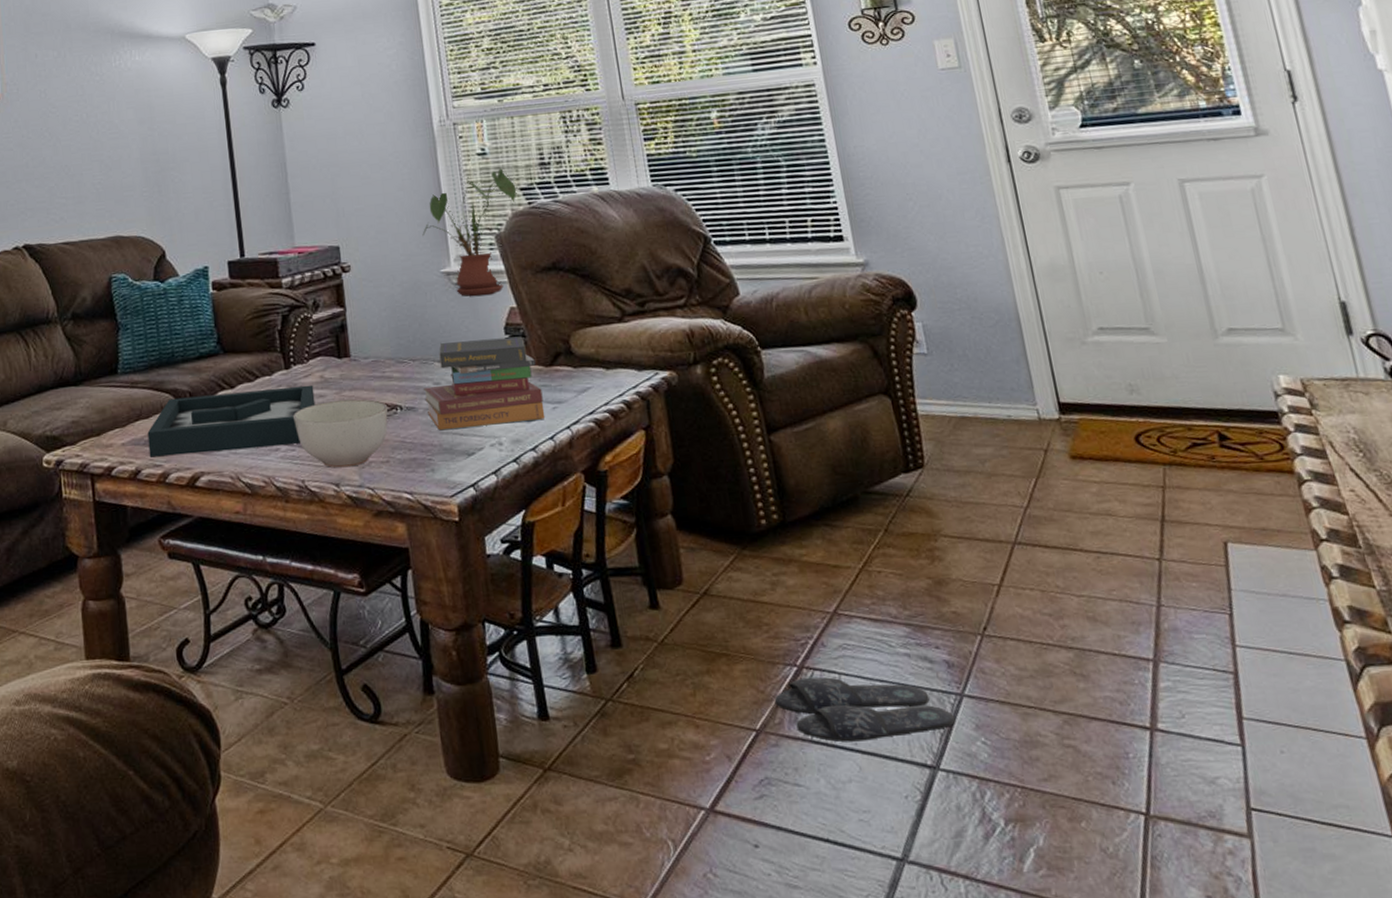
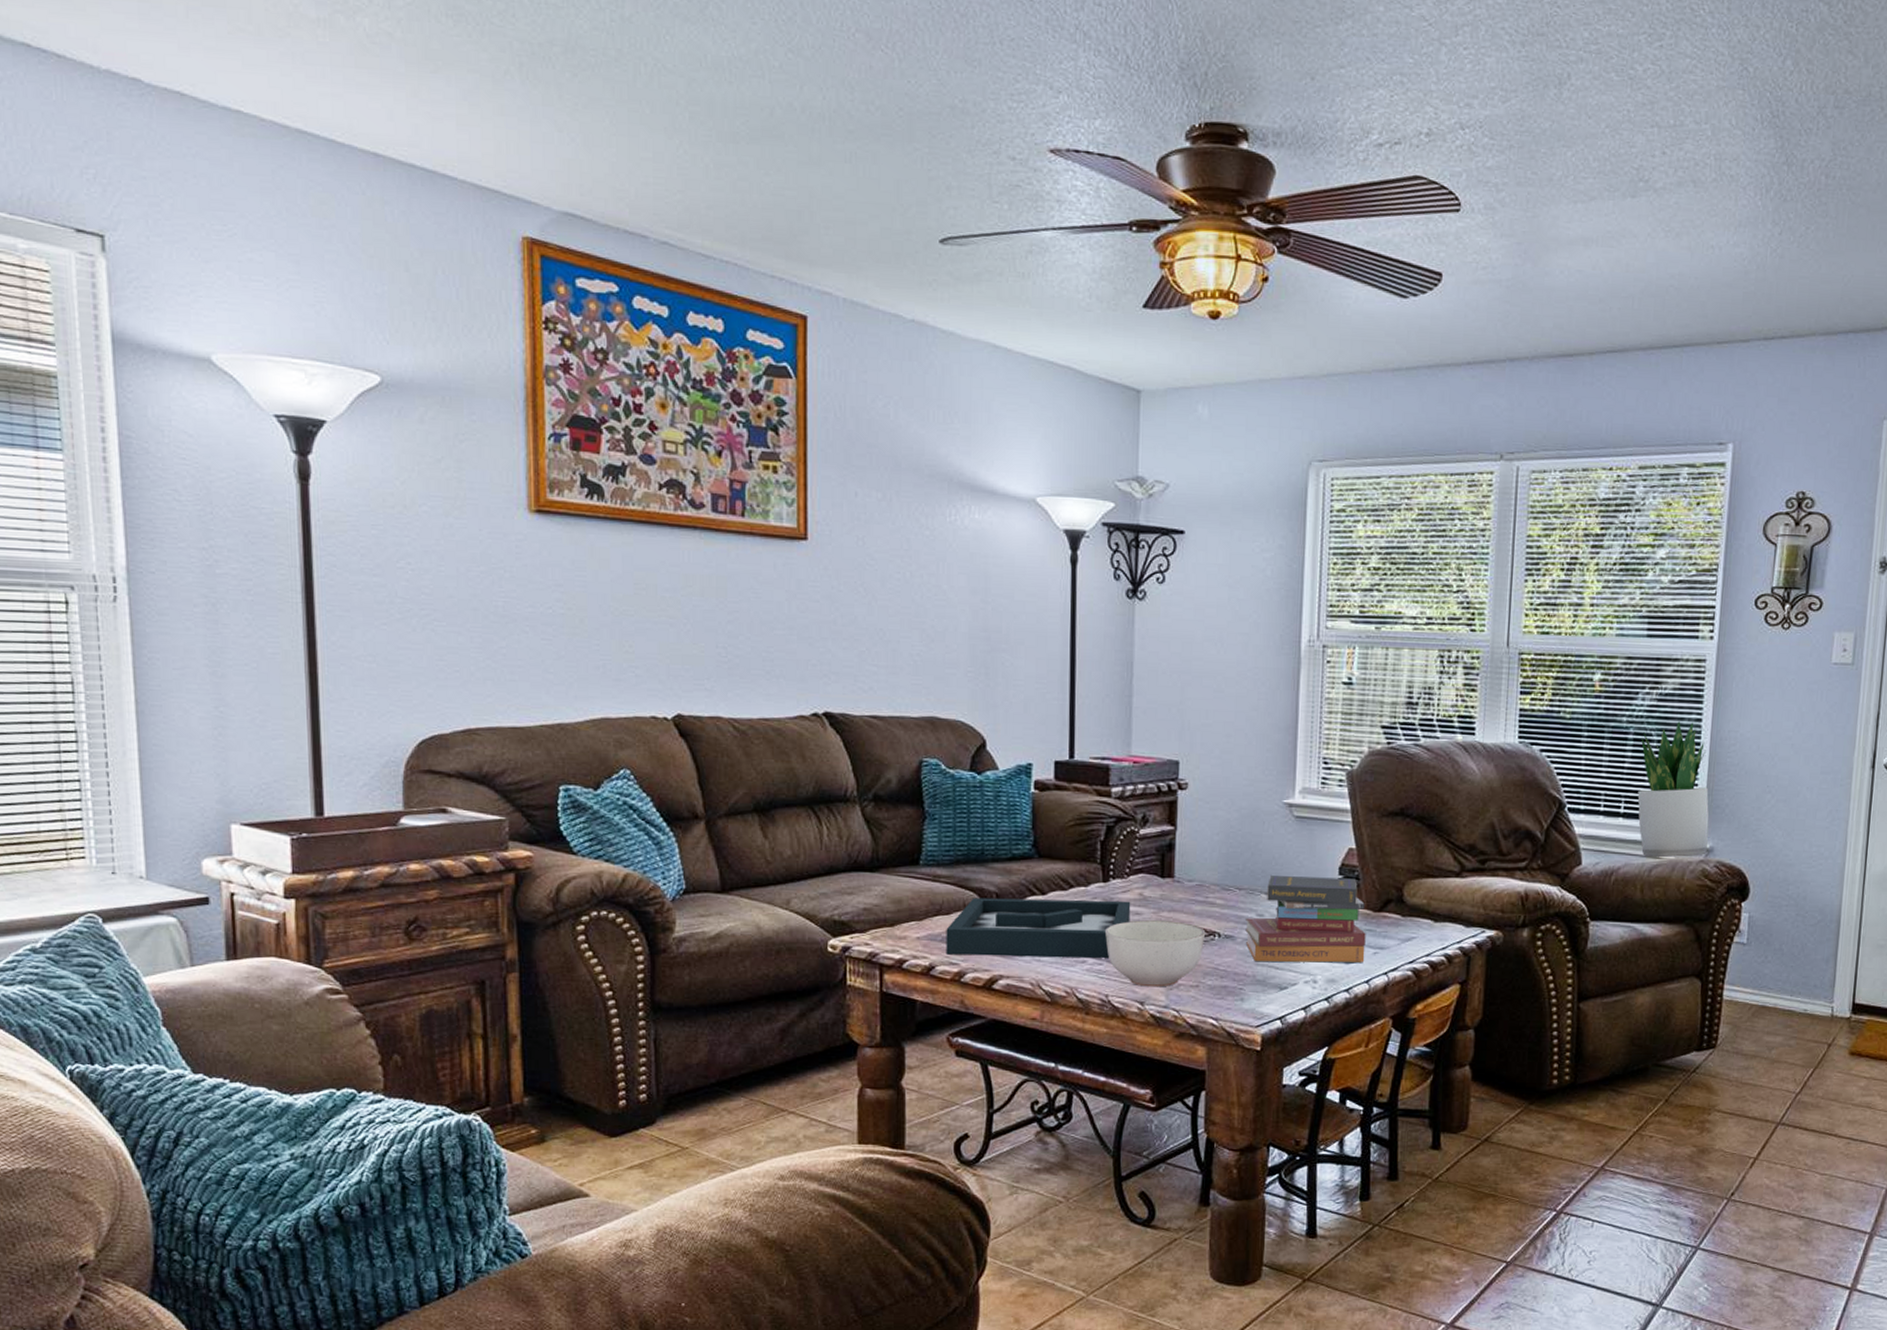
house plant: present [422,168,519,296] -> none [1270,702,1379,832]
planter: none [770,143,863,279] -> present [1637,721,1709,858]
slippers: present [775,677,956,742] -> none [1530,1221,1687,1279]

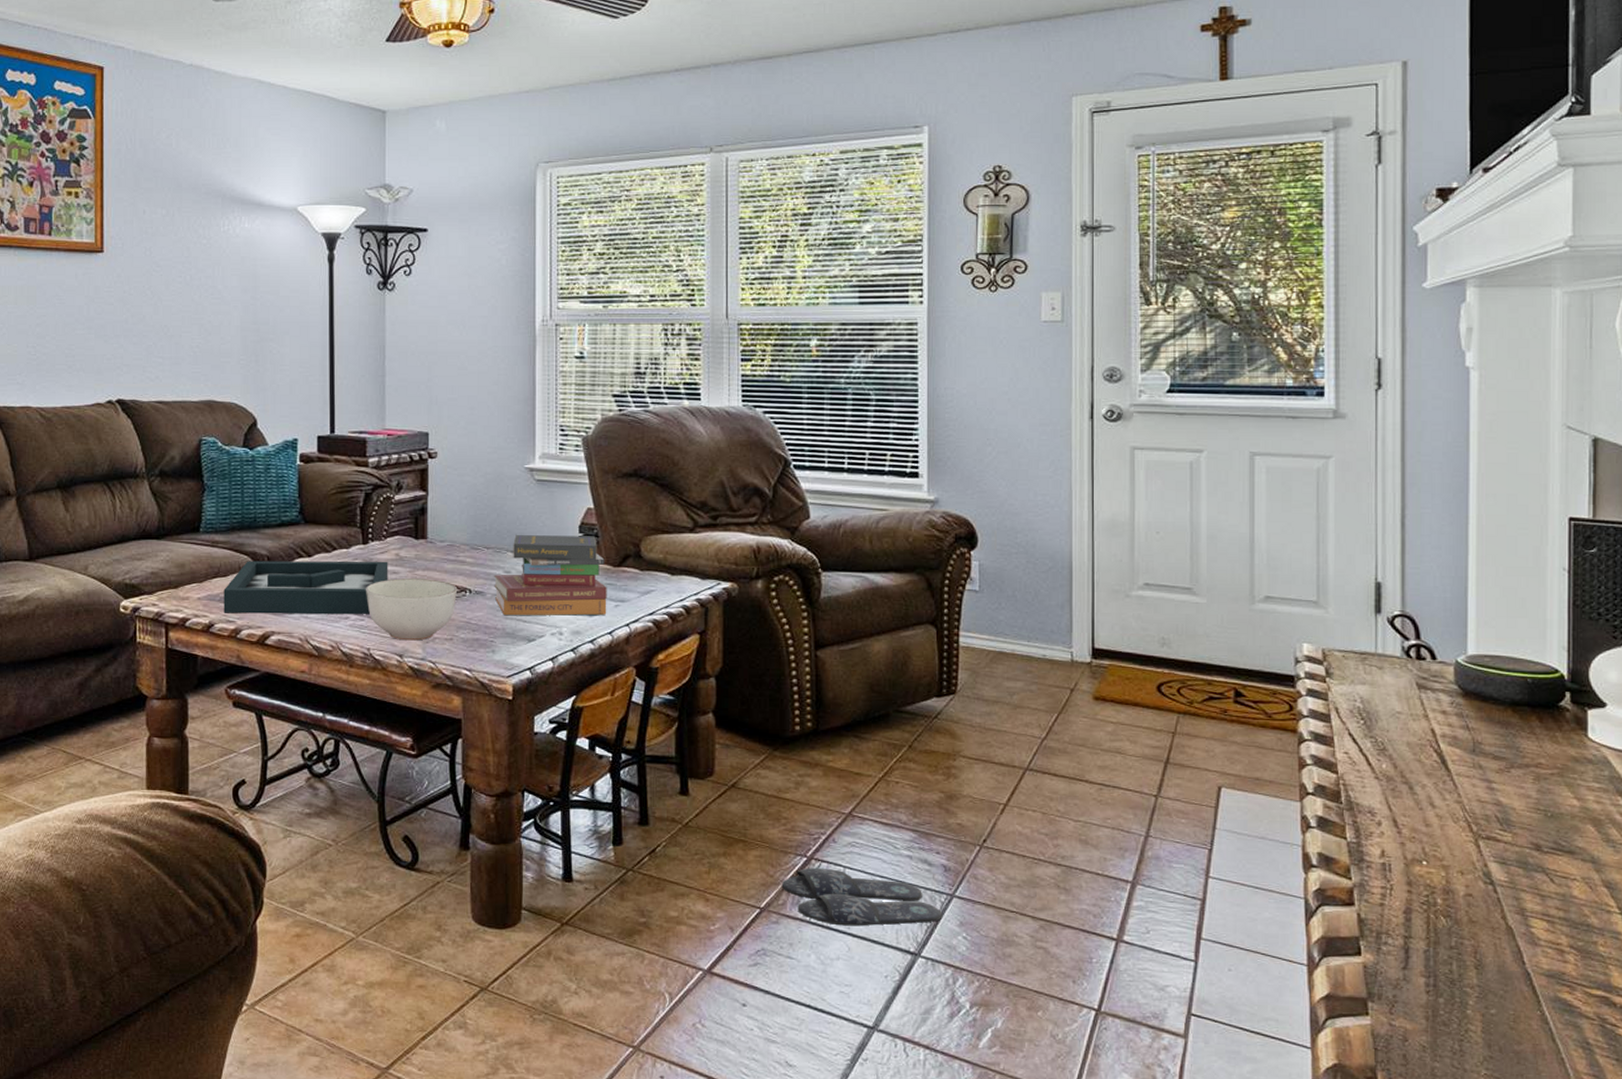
slippers: none [1530,1221,1687,1279] -> present [782,867,943,926]
planter: present [1637,721,1709,858] -> none [860,381,932,510]

